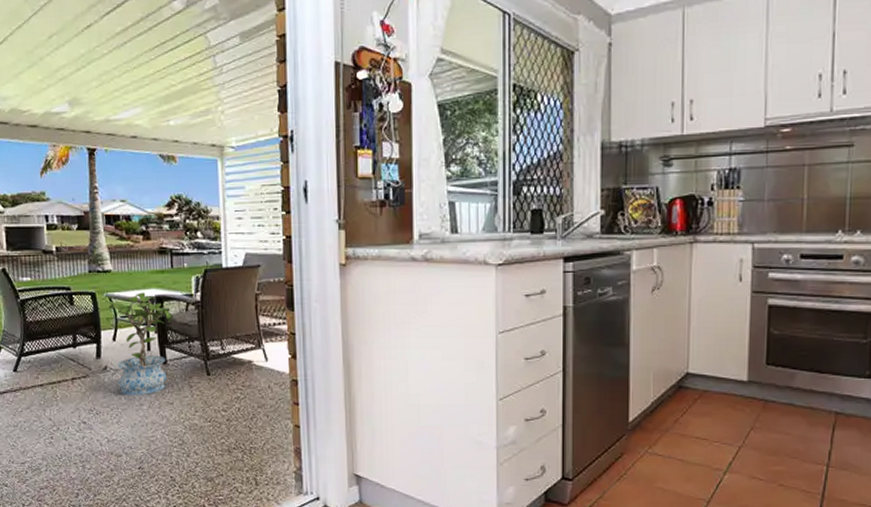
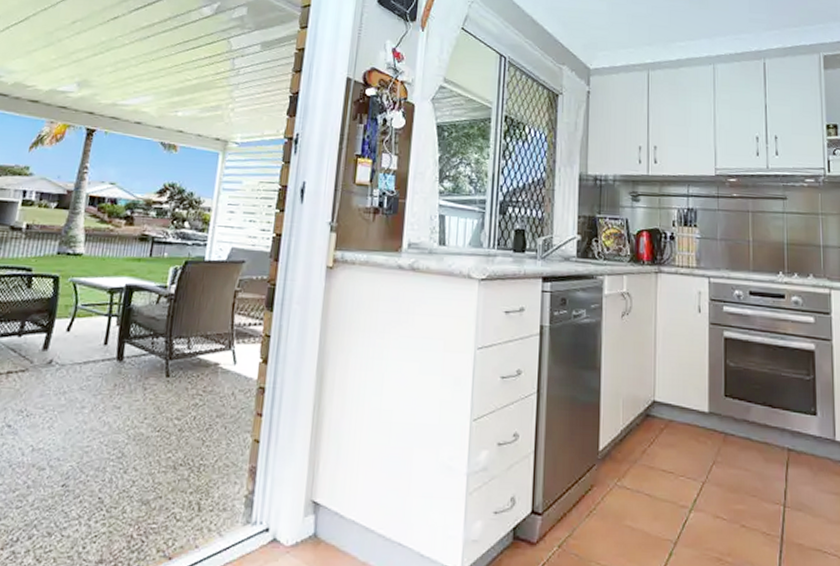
potted plant: present [104,292,173,396] -> none [61,280,142,397]

